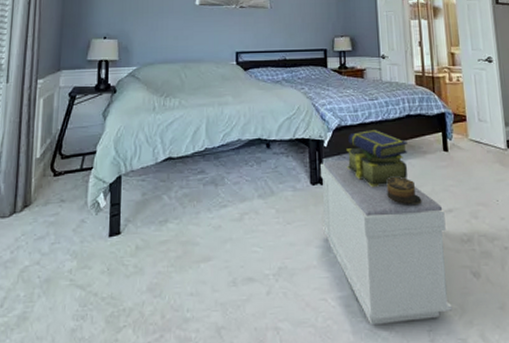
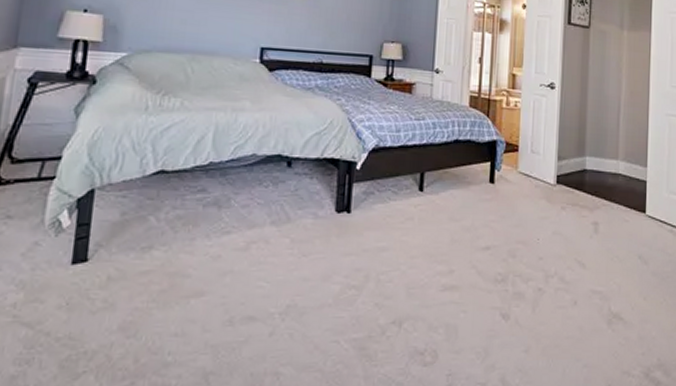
bench: present [321,159,453,326] -> none [343,185,482,370]
stack of books: present [346,129,408,187] -> none [380,153,452,218]
decorative box: present [386,176,422,206] -> none [421,208,459,241]

